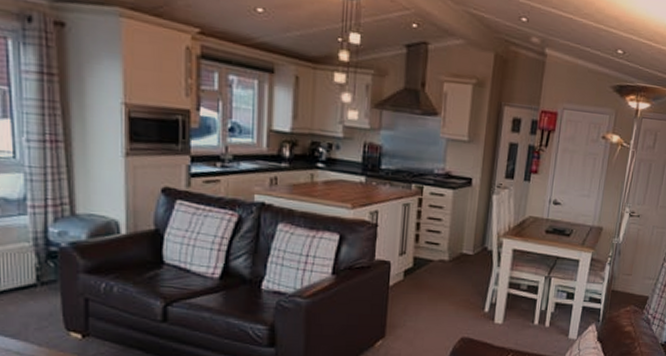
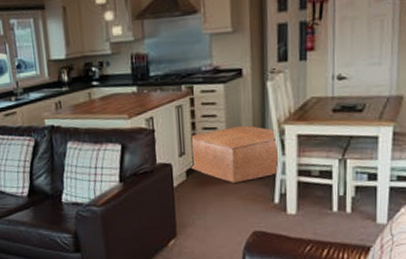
ottoman: none [410,232,495,288] -> present [191,125,278,183]

